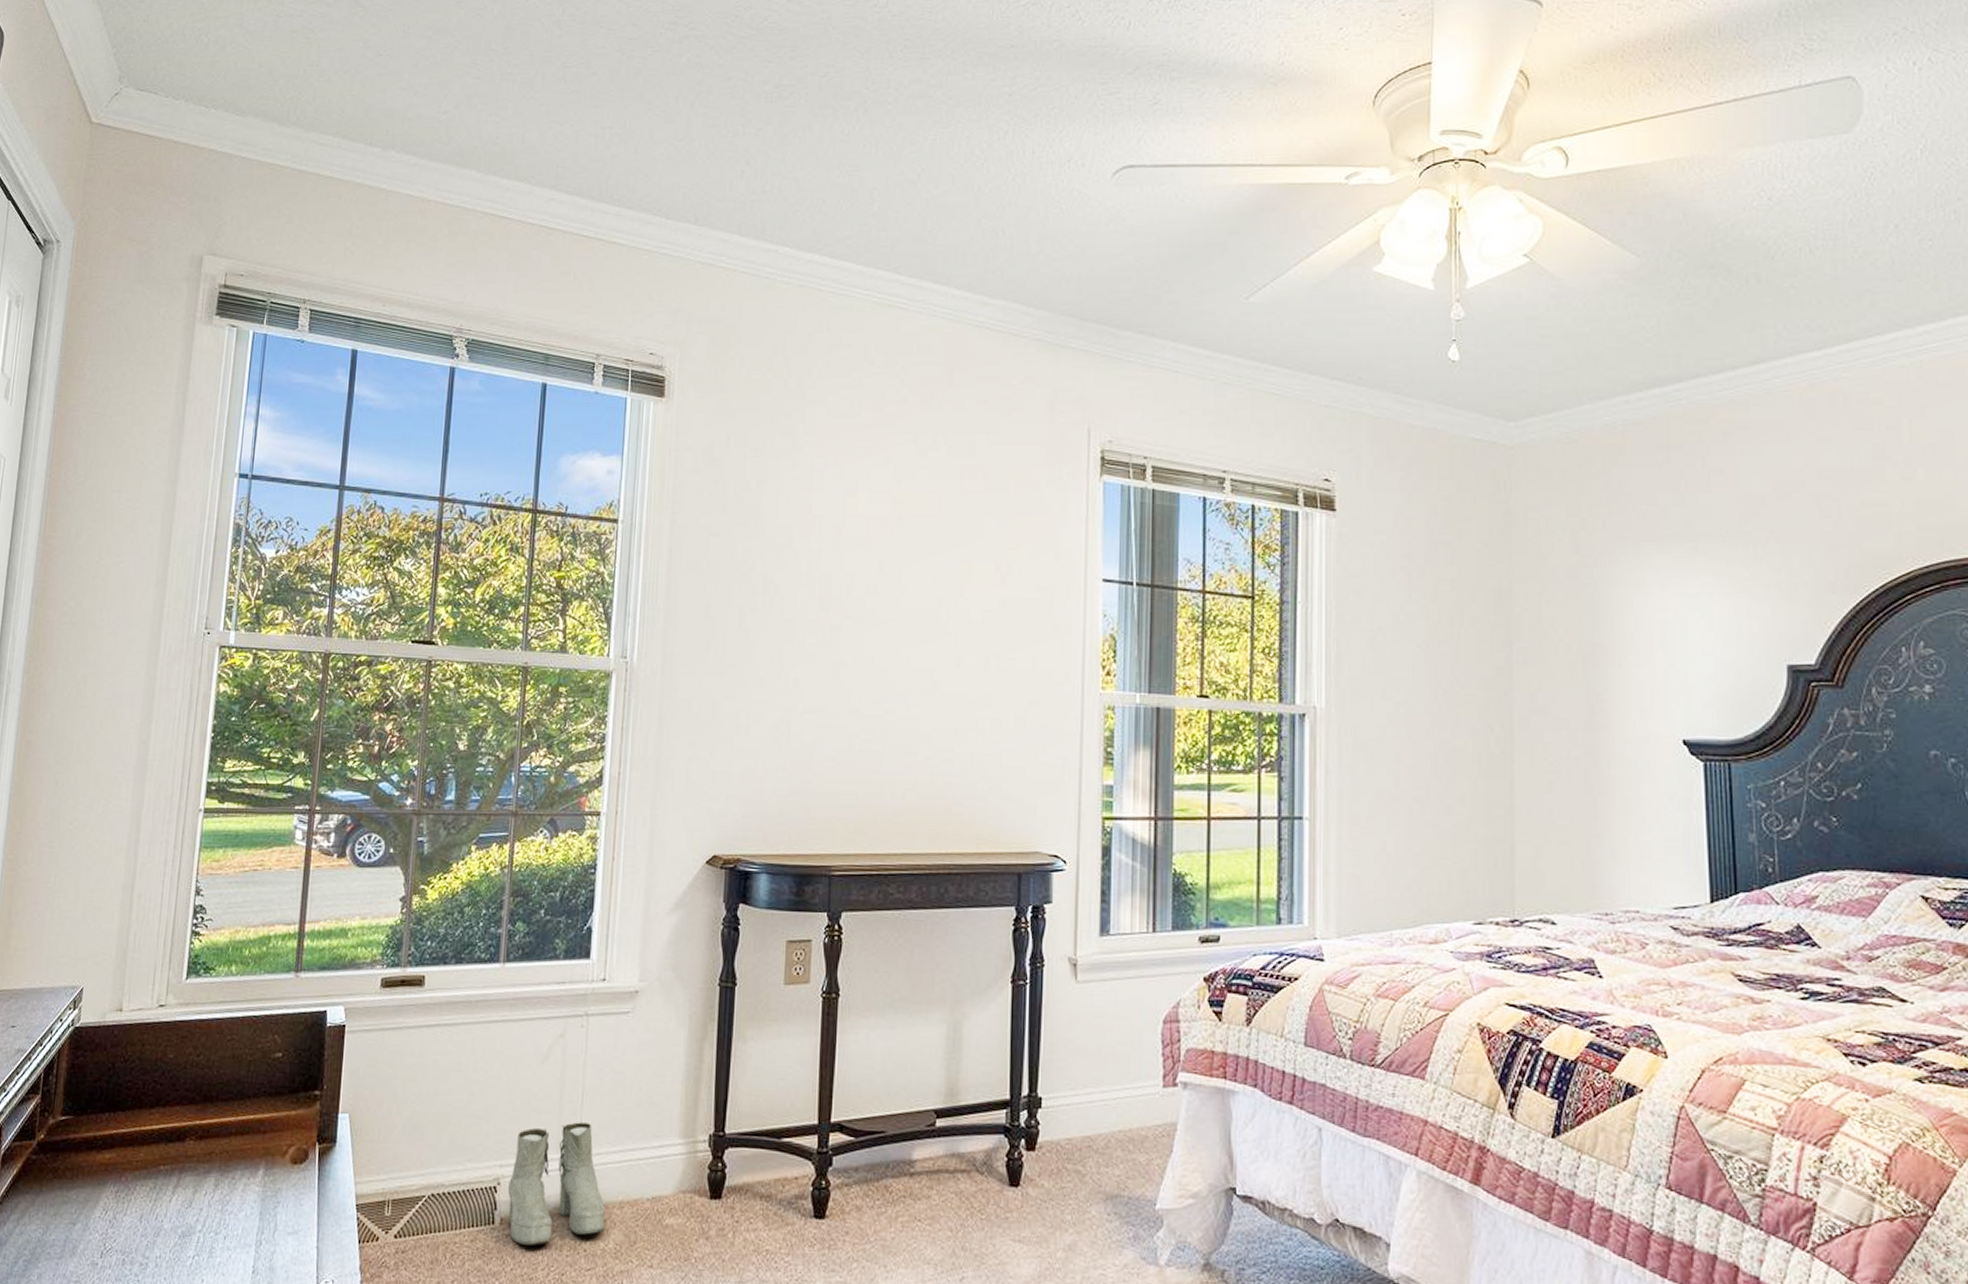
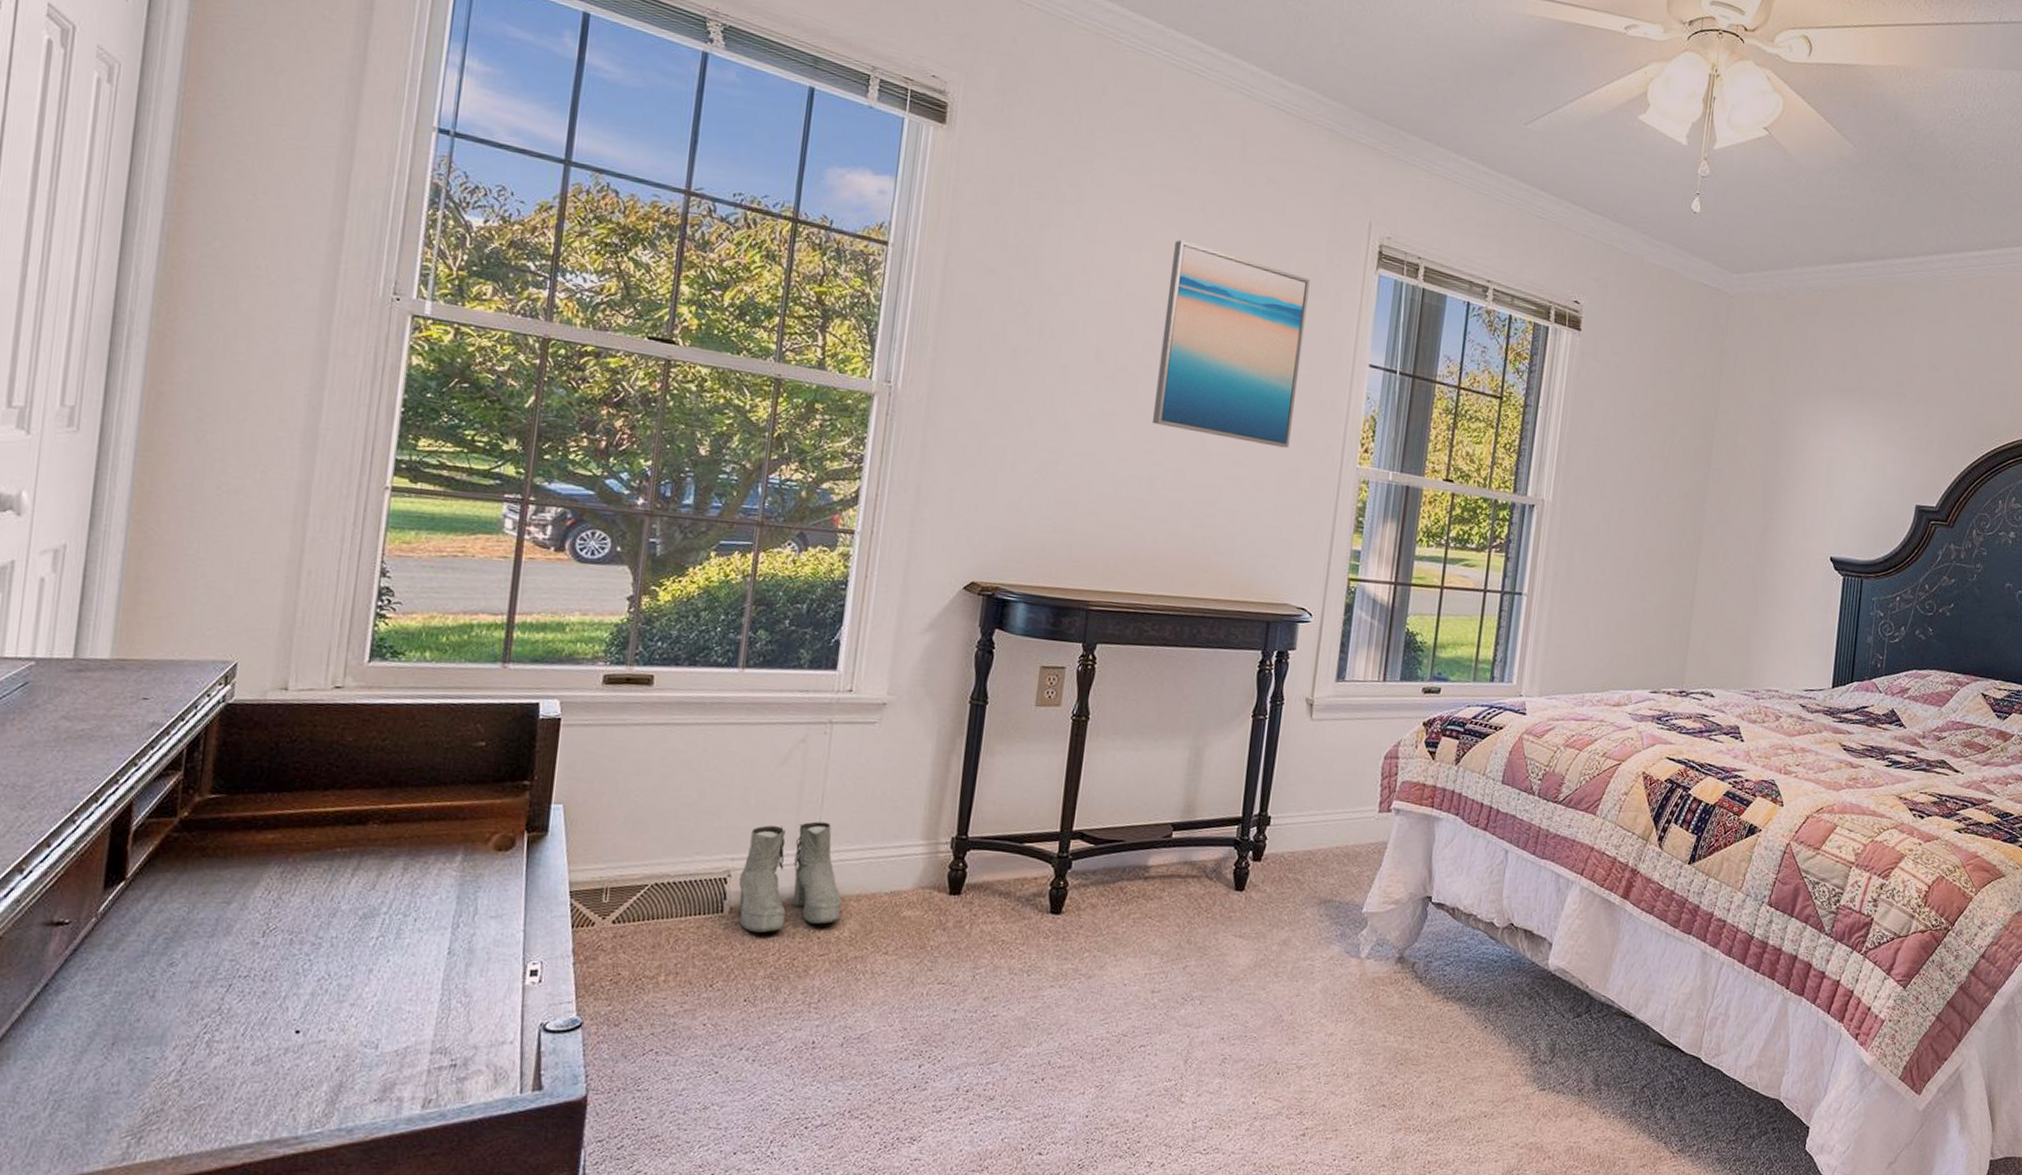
wall art: none [882,476,1031,680] -> present [1153,240,1310,448]

